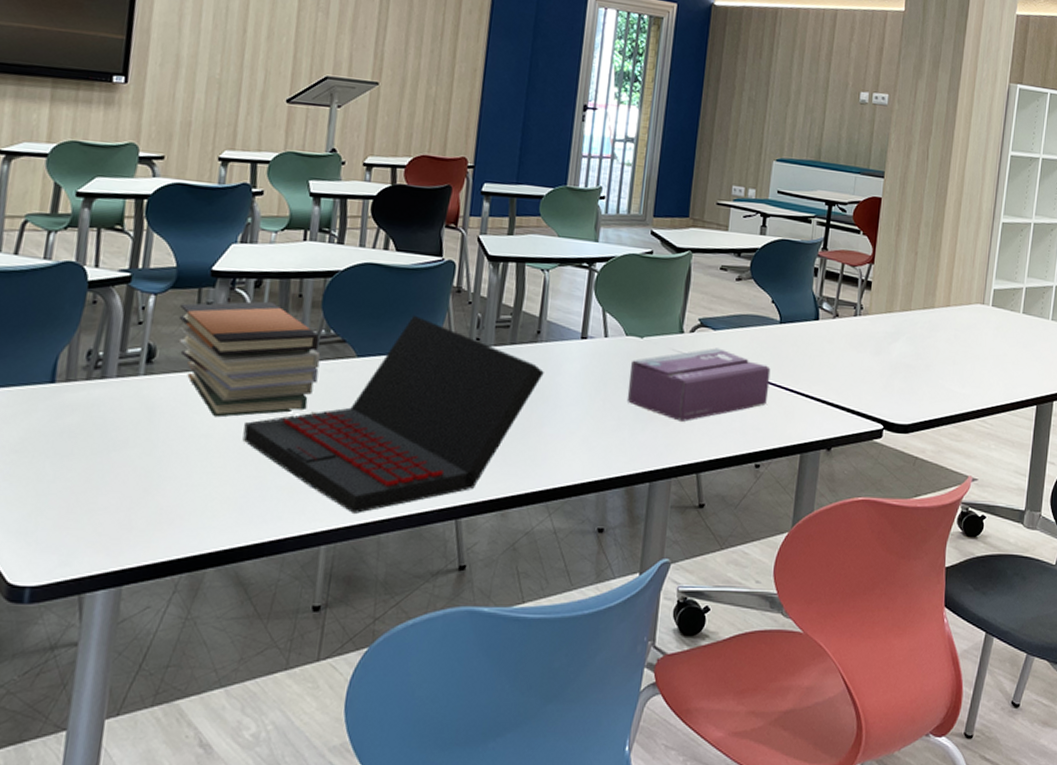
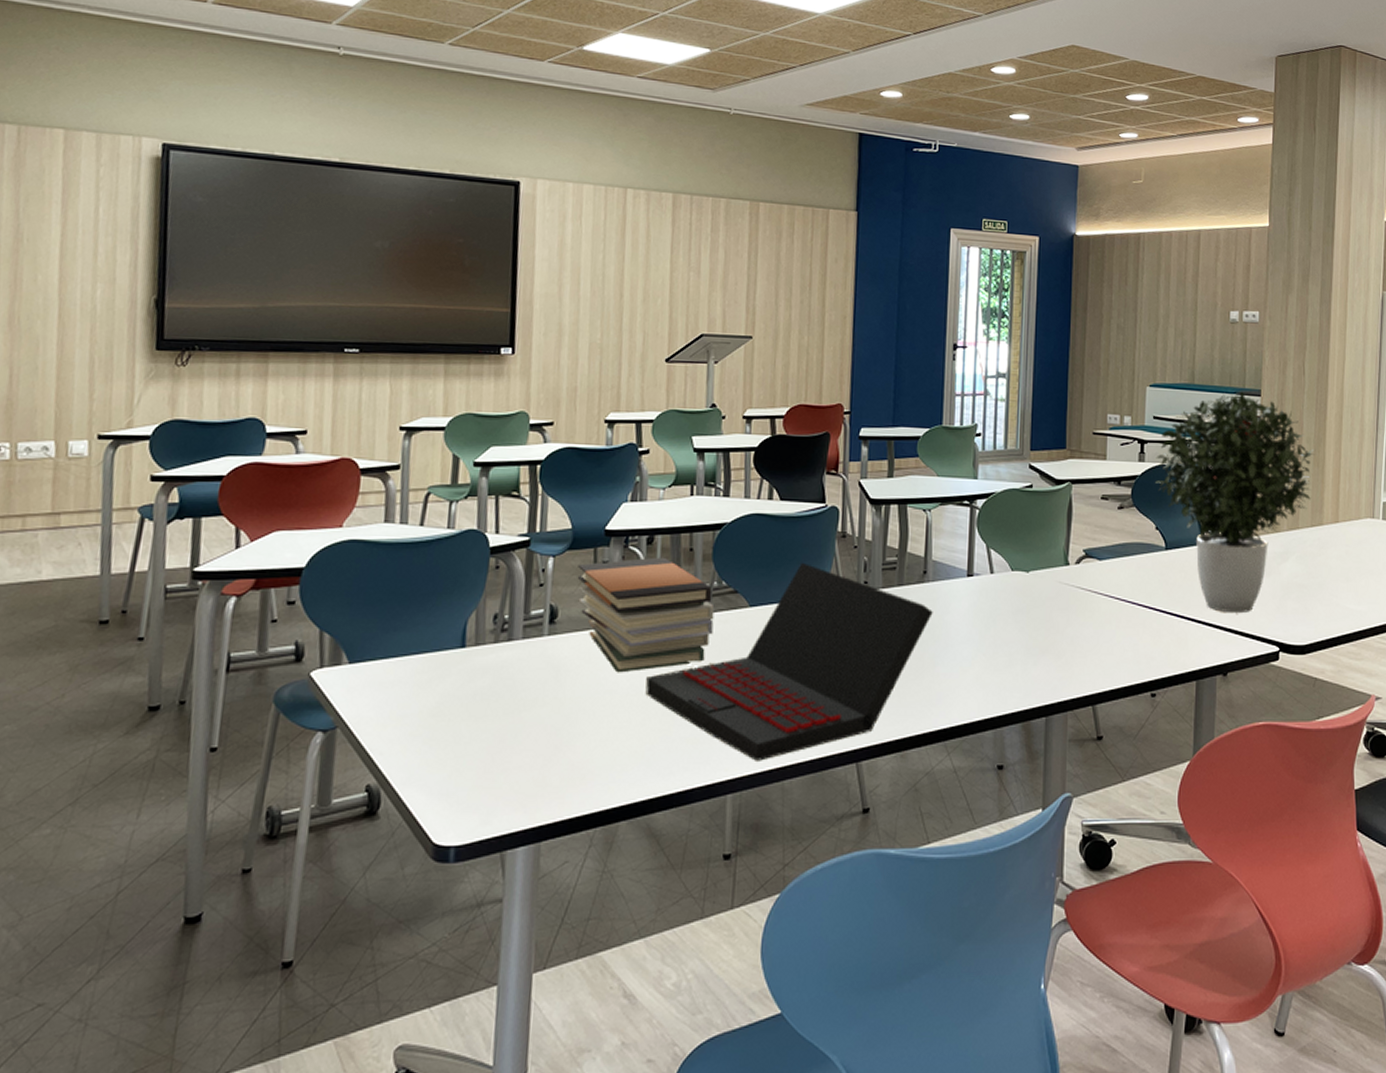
tissue box: present [626,348,771,422] -> none [1017,578,1160,654]
potted plant: none [775,172,933,390] -> present [1155,391,1316,614]

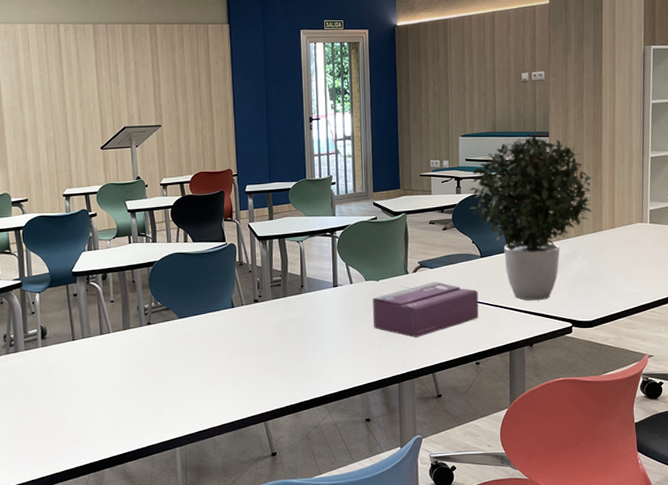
book stack: present [577,557,715,673] -> none [56,288,155,370]
laptop: present [645,563,933,761] -> none [112,286,310,424]
tissue box: none [1017,578,1160,654] -> present [372,281,479,337]

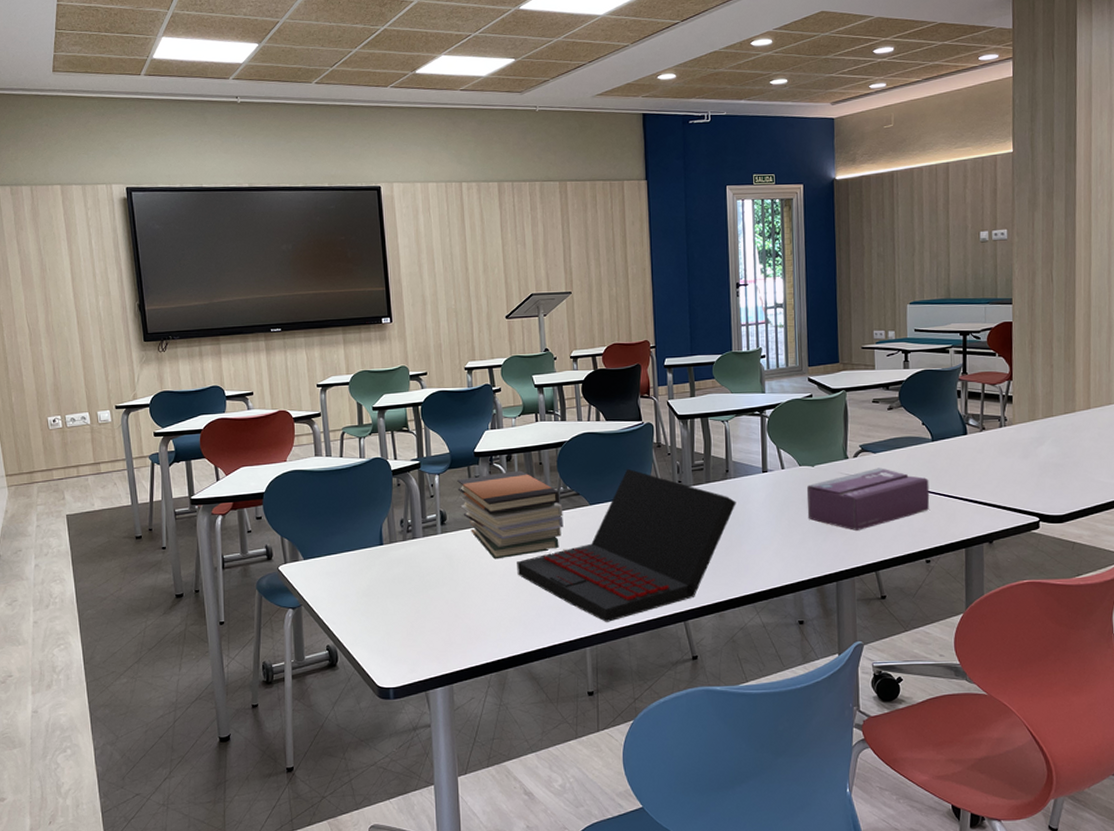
book stack: none [56,288,155,370] -> present [457,470,564,560]
laptop: none [112,286,310,424] -> present [517,469,736,622]
potted plant: present [469,134,594,301] -> none [919,301,1066,491]

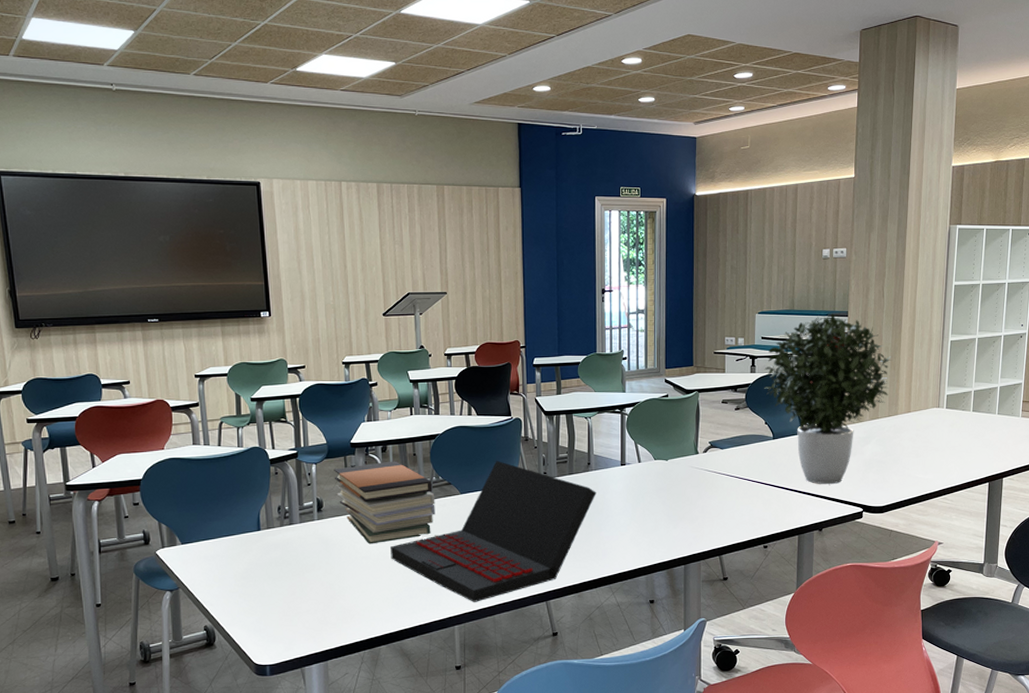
tissue box: present [806,468,930,531] -> none [660,462,769,519]
potted plant: none [919,301,1066,491] -> present [764,313,892,485]

